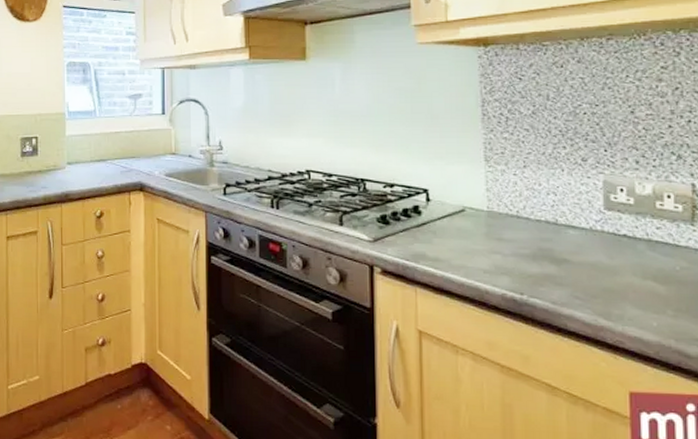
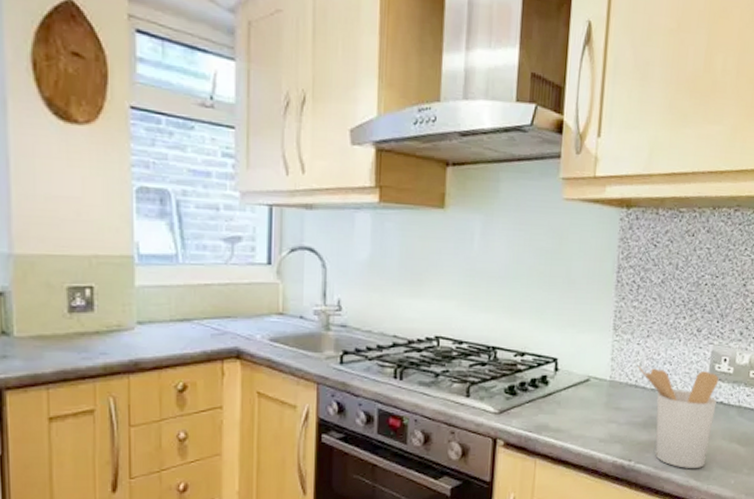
utensil holder: none [517,196,619,306] -> present [638,365,719,468]

